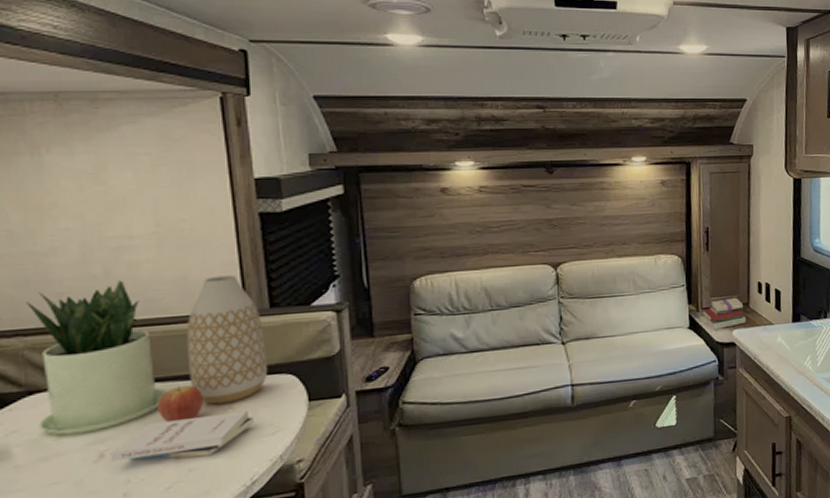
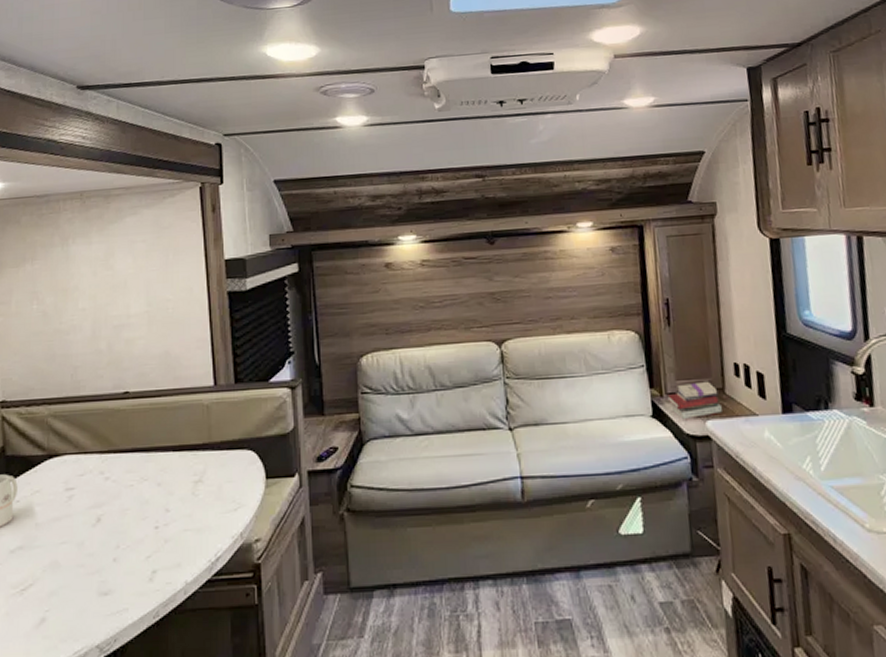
planter: present [26,280,167,436] -> none [52,355,150,498]
books: present [110,411,254,462] -> none [105,485,219,529]
fruit: present [157,385,205,423] -> none [143,456,180,492]
vase: present [186,275,268,405] -> none [167,351,232,477]

